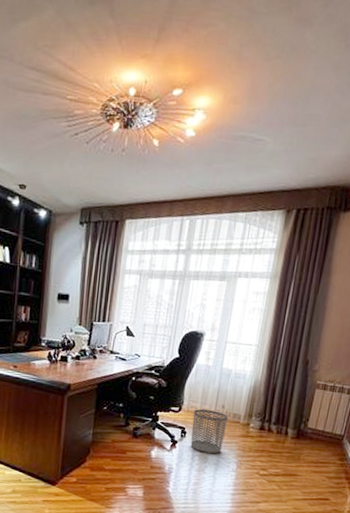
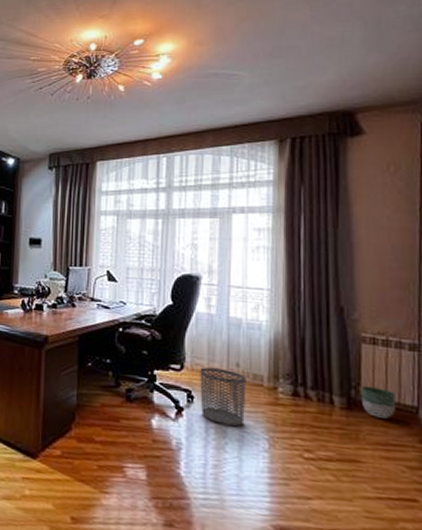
planter: none [307,421,331,444] -> present [360,386,396,419]

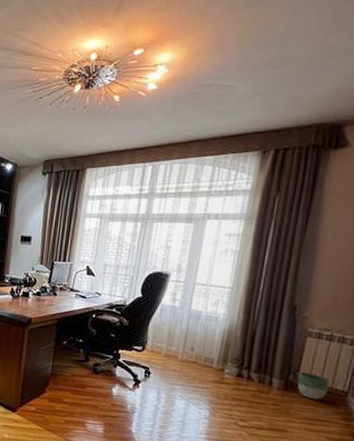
waste bin: present [200,367,246,426] -> none [155,350,199,398]

